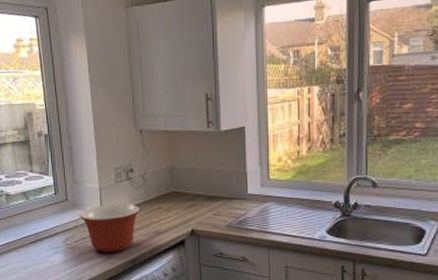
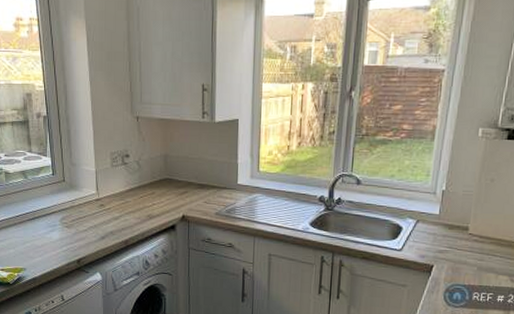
mixing bowl: present [79,204,141,252] -> none [75,187,135,233]

